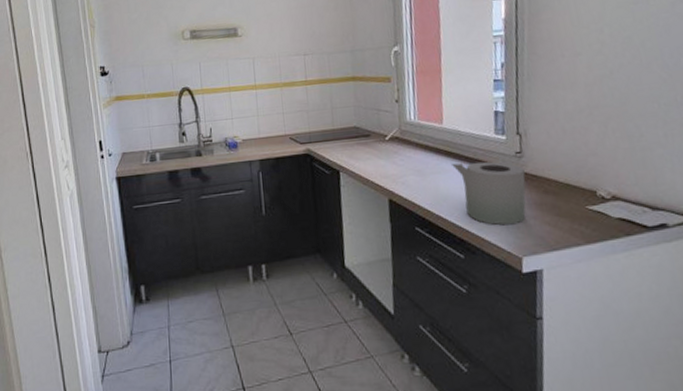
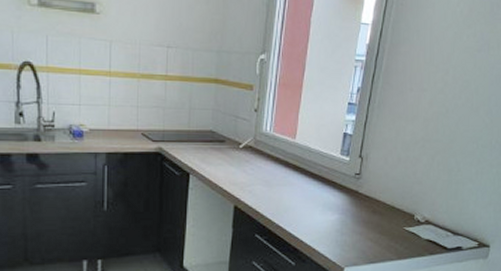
toilet paper roll: present [452,161,526,226] -> none [298,177,360,239]

